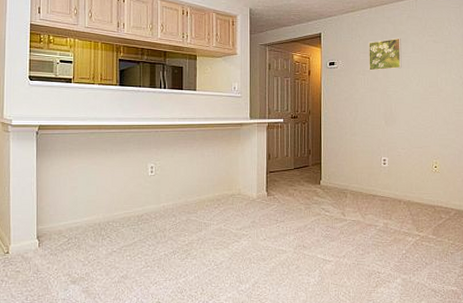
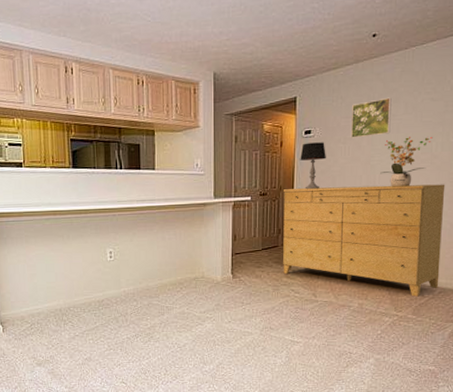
dresser: none [312,113,454,218] -> present [283,184,446,297]
table lamp: none [326,73,348,114] -> present [300,142,326,190]
potted plant: none [395,72,438,115] -> present [380,136,433,187]

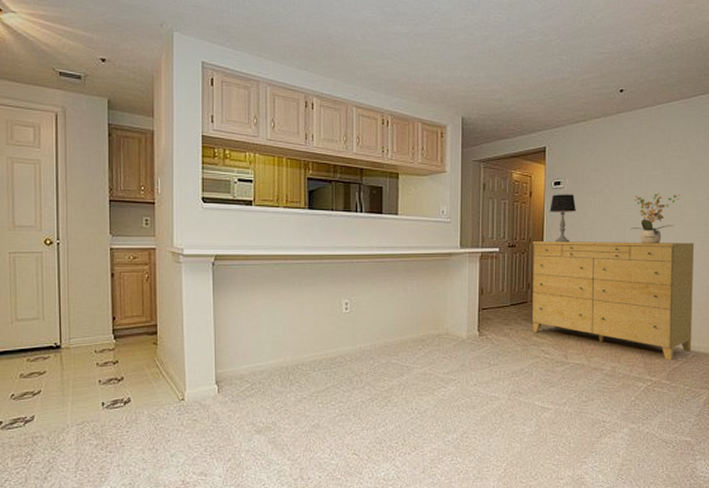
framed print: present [351,97,392,138] -> none [601,152,640,192]

